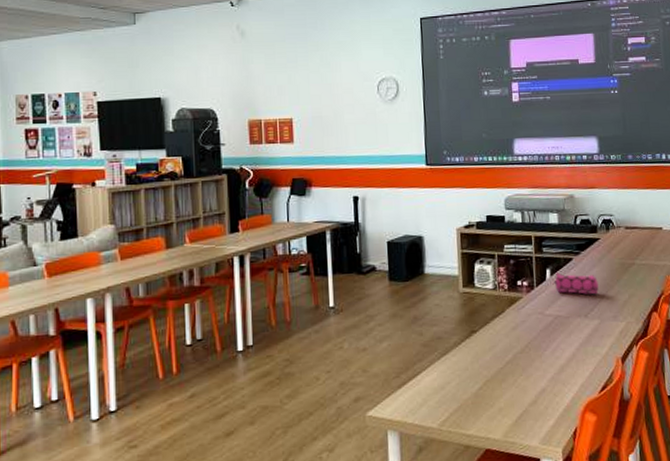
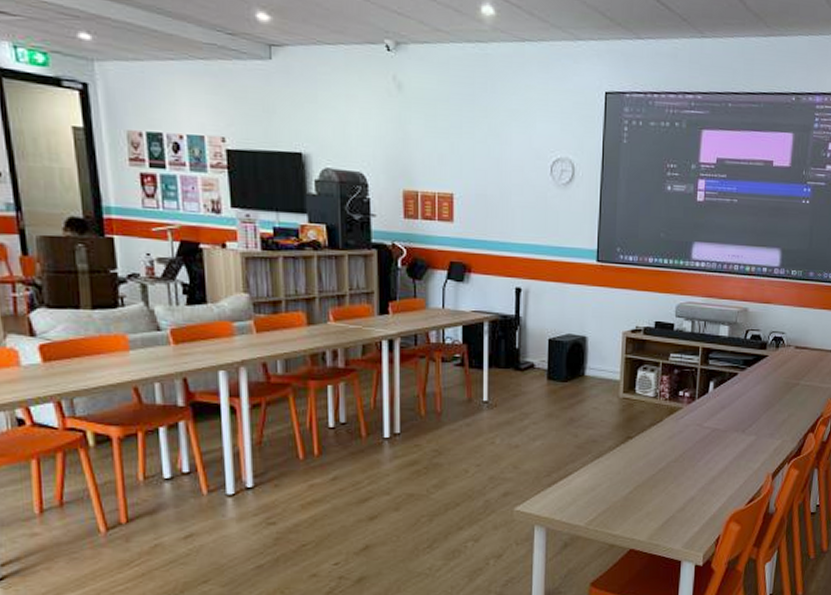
pencil case: present [554,272,599,295] -> none [716,386,760,411]

